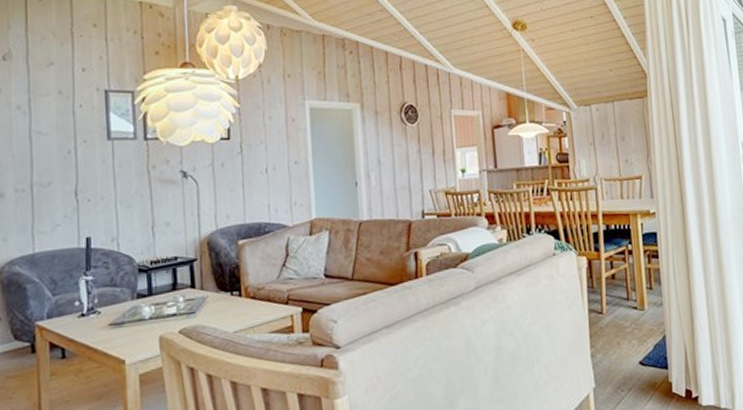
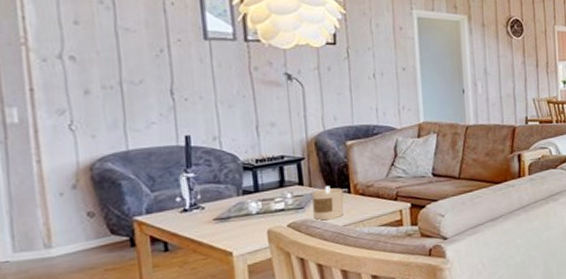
candle: none [203,288,235,327] -> present [312,186,344,221]

